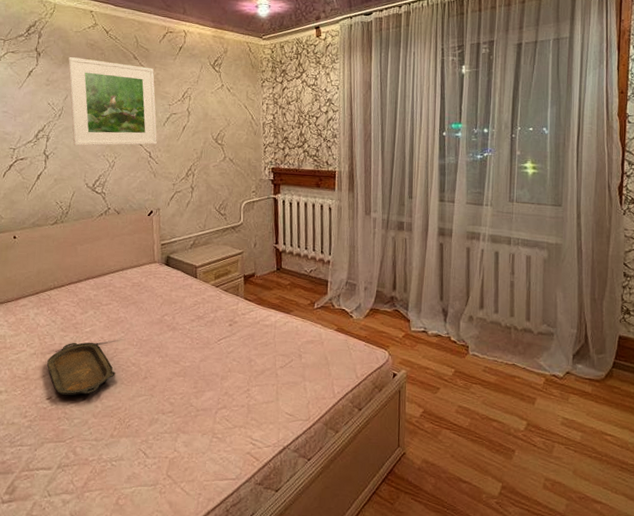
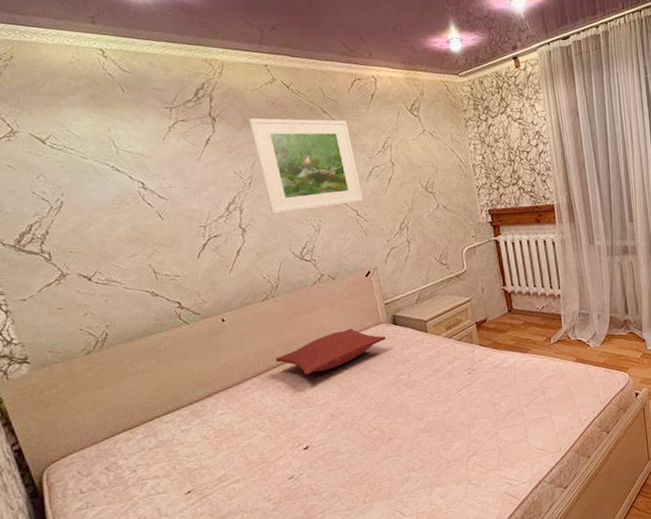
serving tray: present [47,342,116,396] -> none [283,414,358,472]
pillow: none [54,263,157,302] -> present [275,329,386,376]

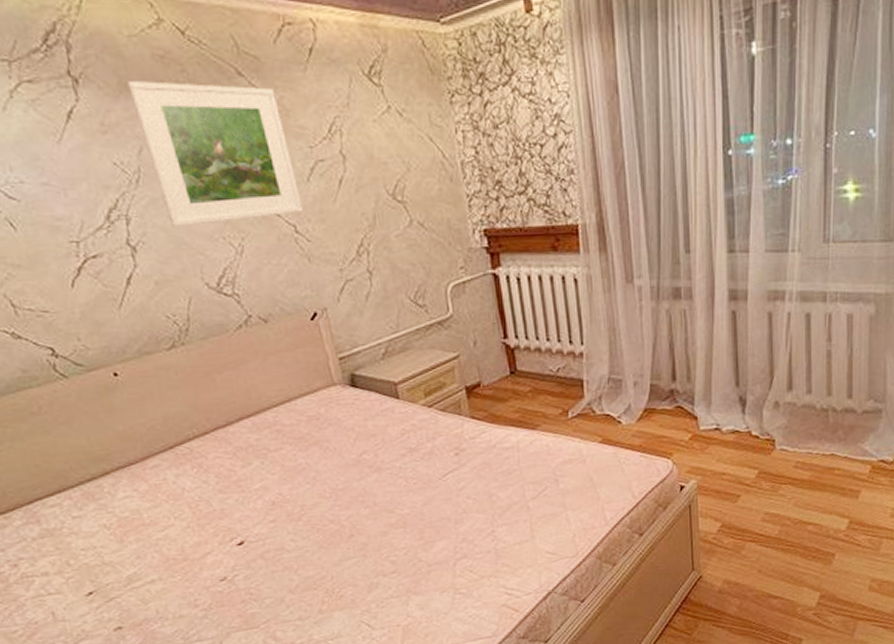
pillow: present [275,329,386,376] -> none [192,391,342,451]

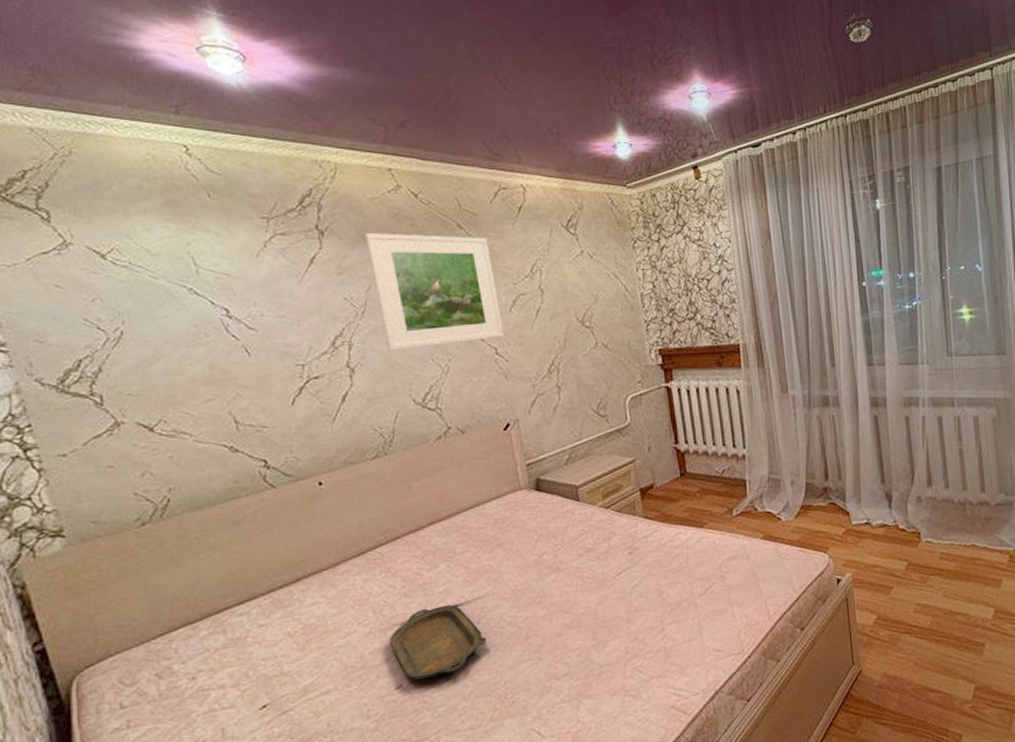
serving tray: none [209,501,309,572] -> present [390,604,486,679]

